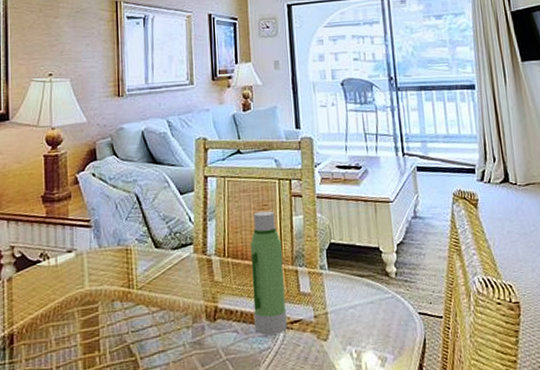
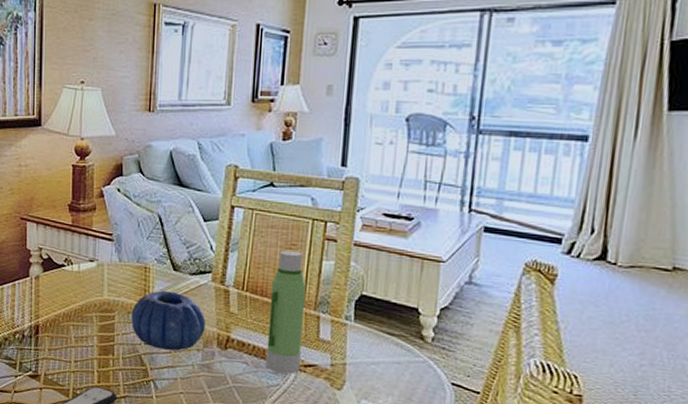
decorative bowl: none [115,269,193,334] -> present [131,290,206,351]

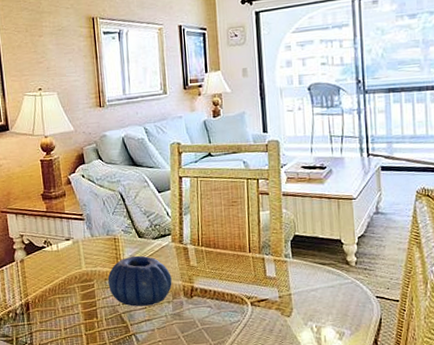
water bottle: present [266,250,306,374] -> none [221,207,254,311]

